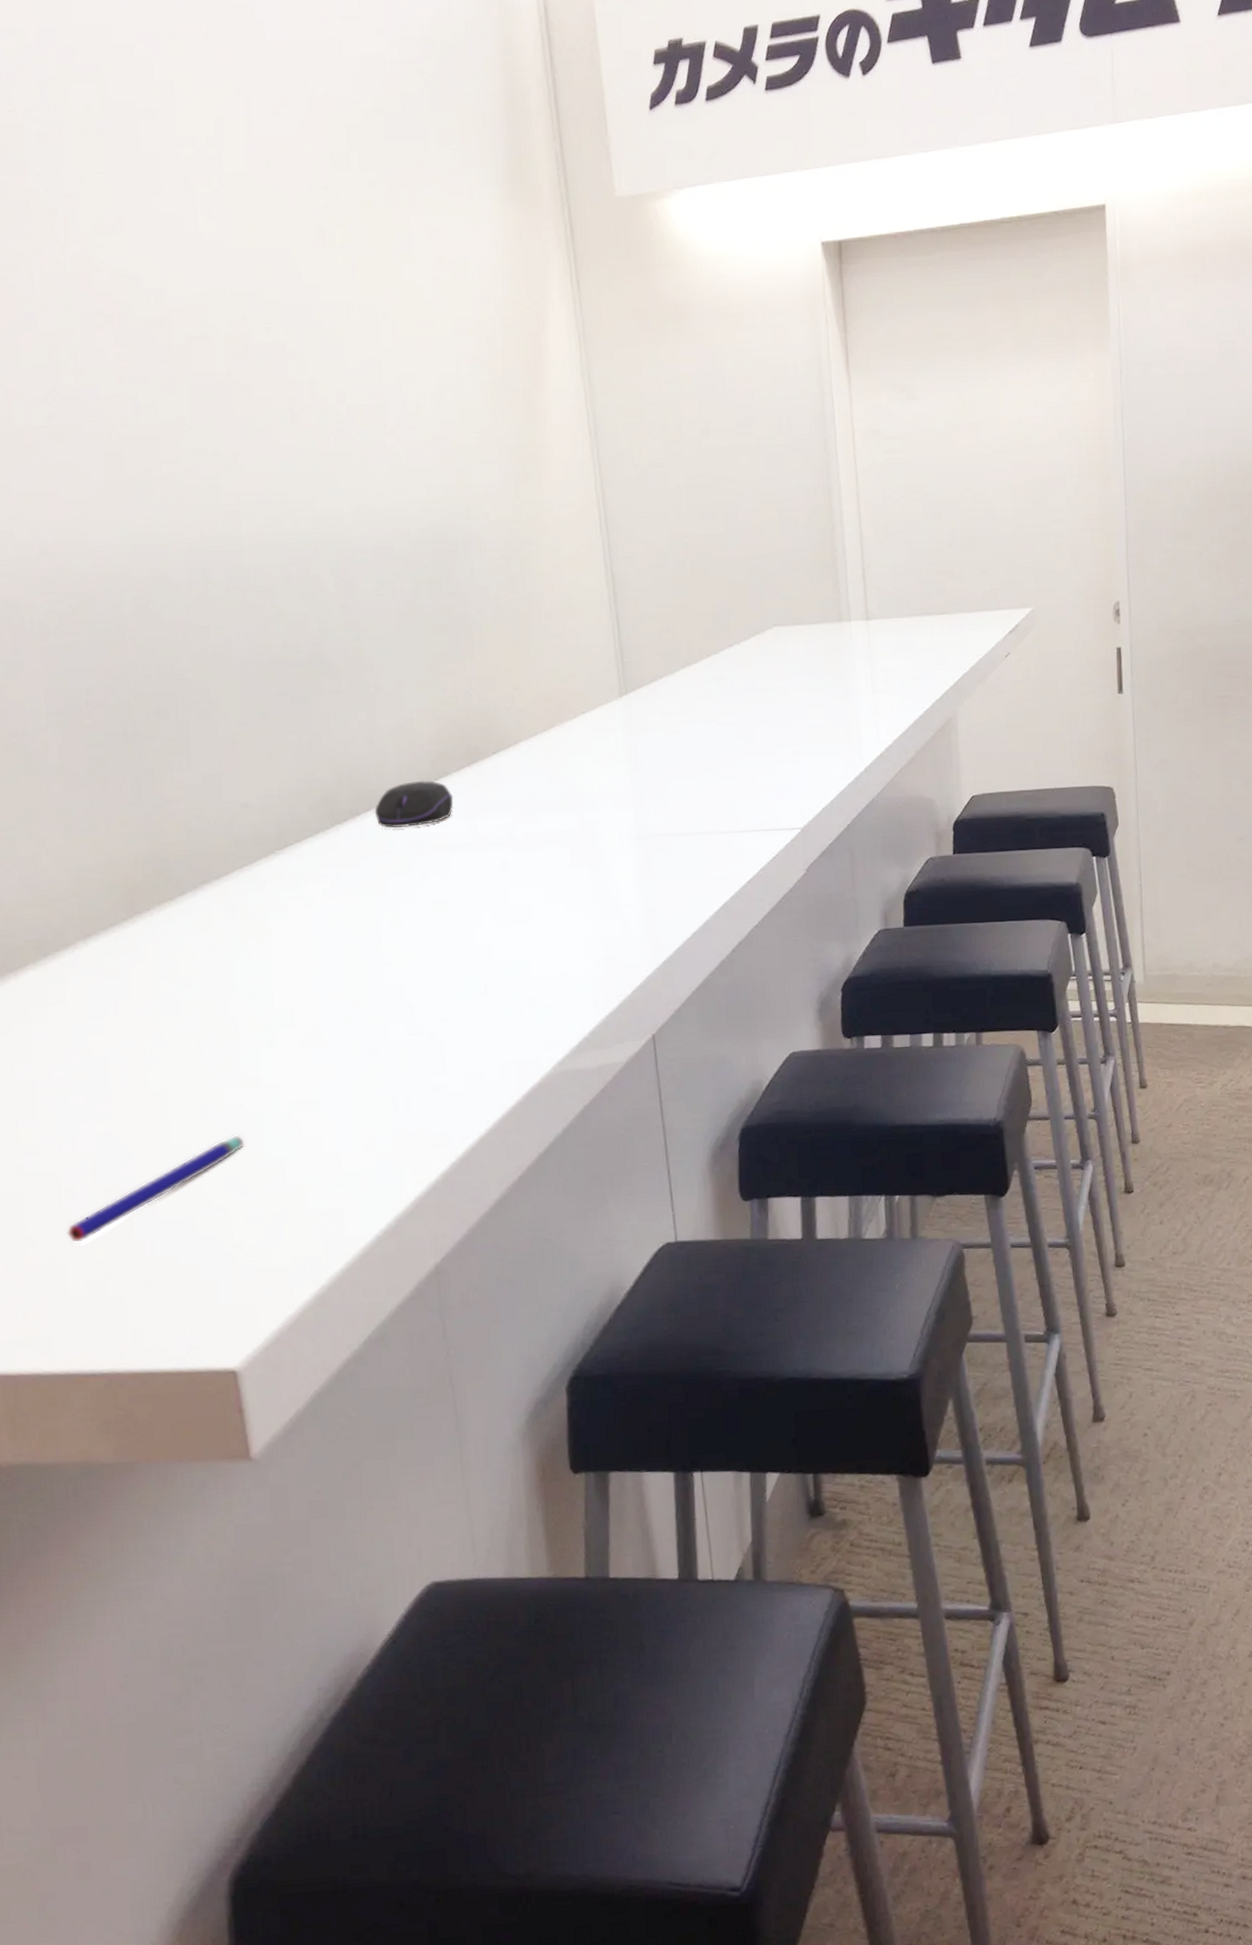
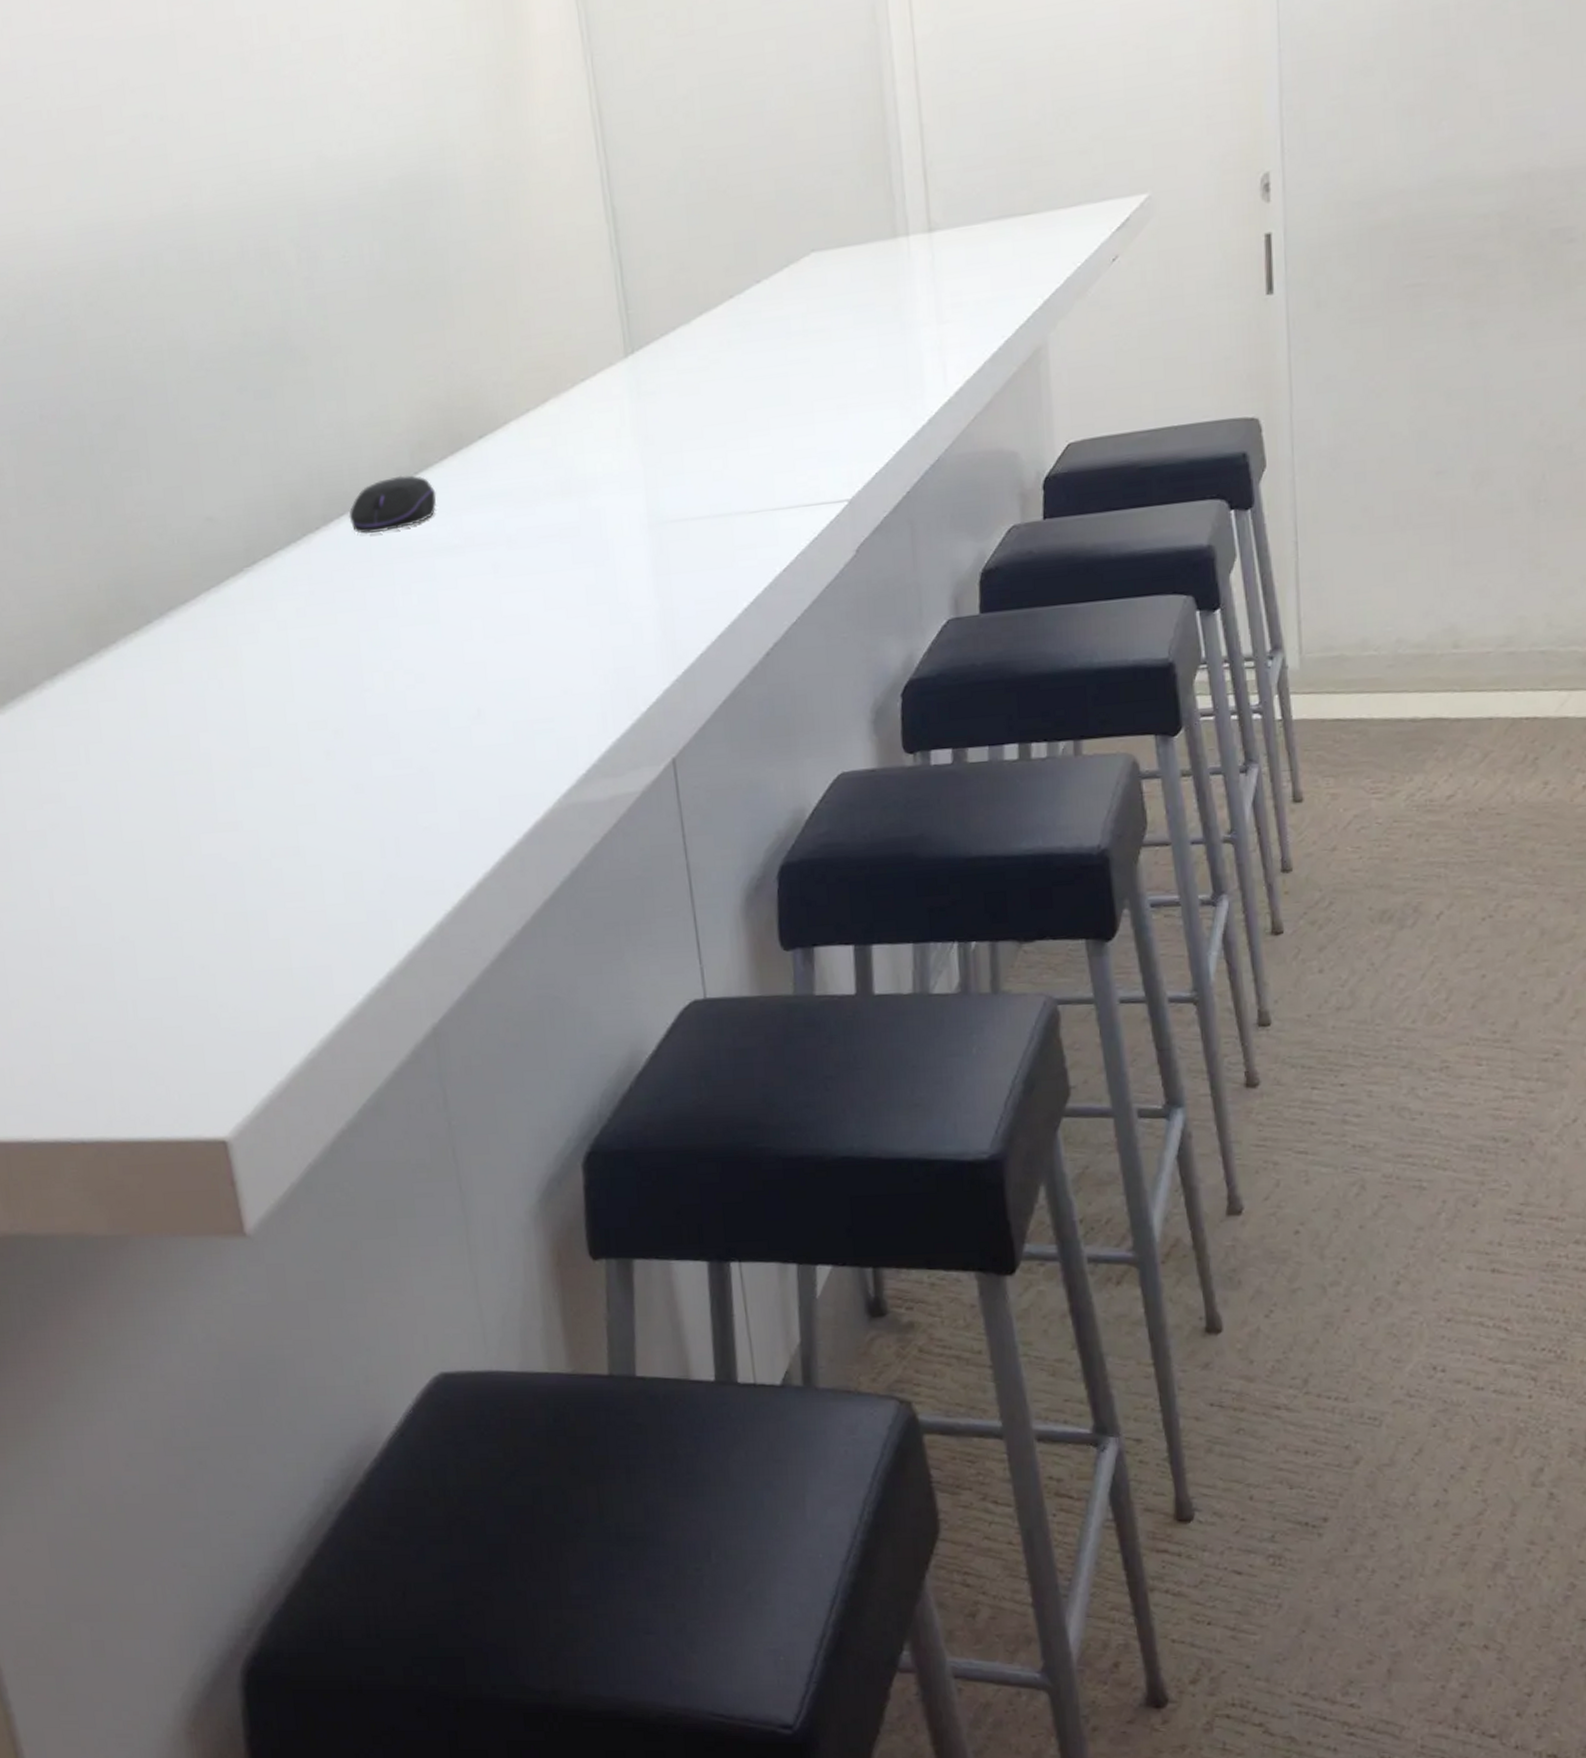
pen: present [66,1135,245,1244] -> none [48,886,225,1005]

